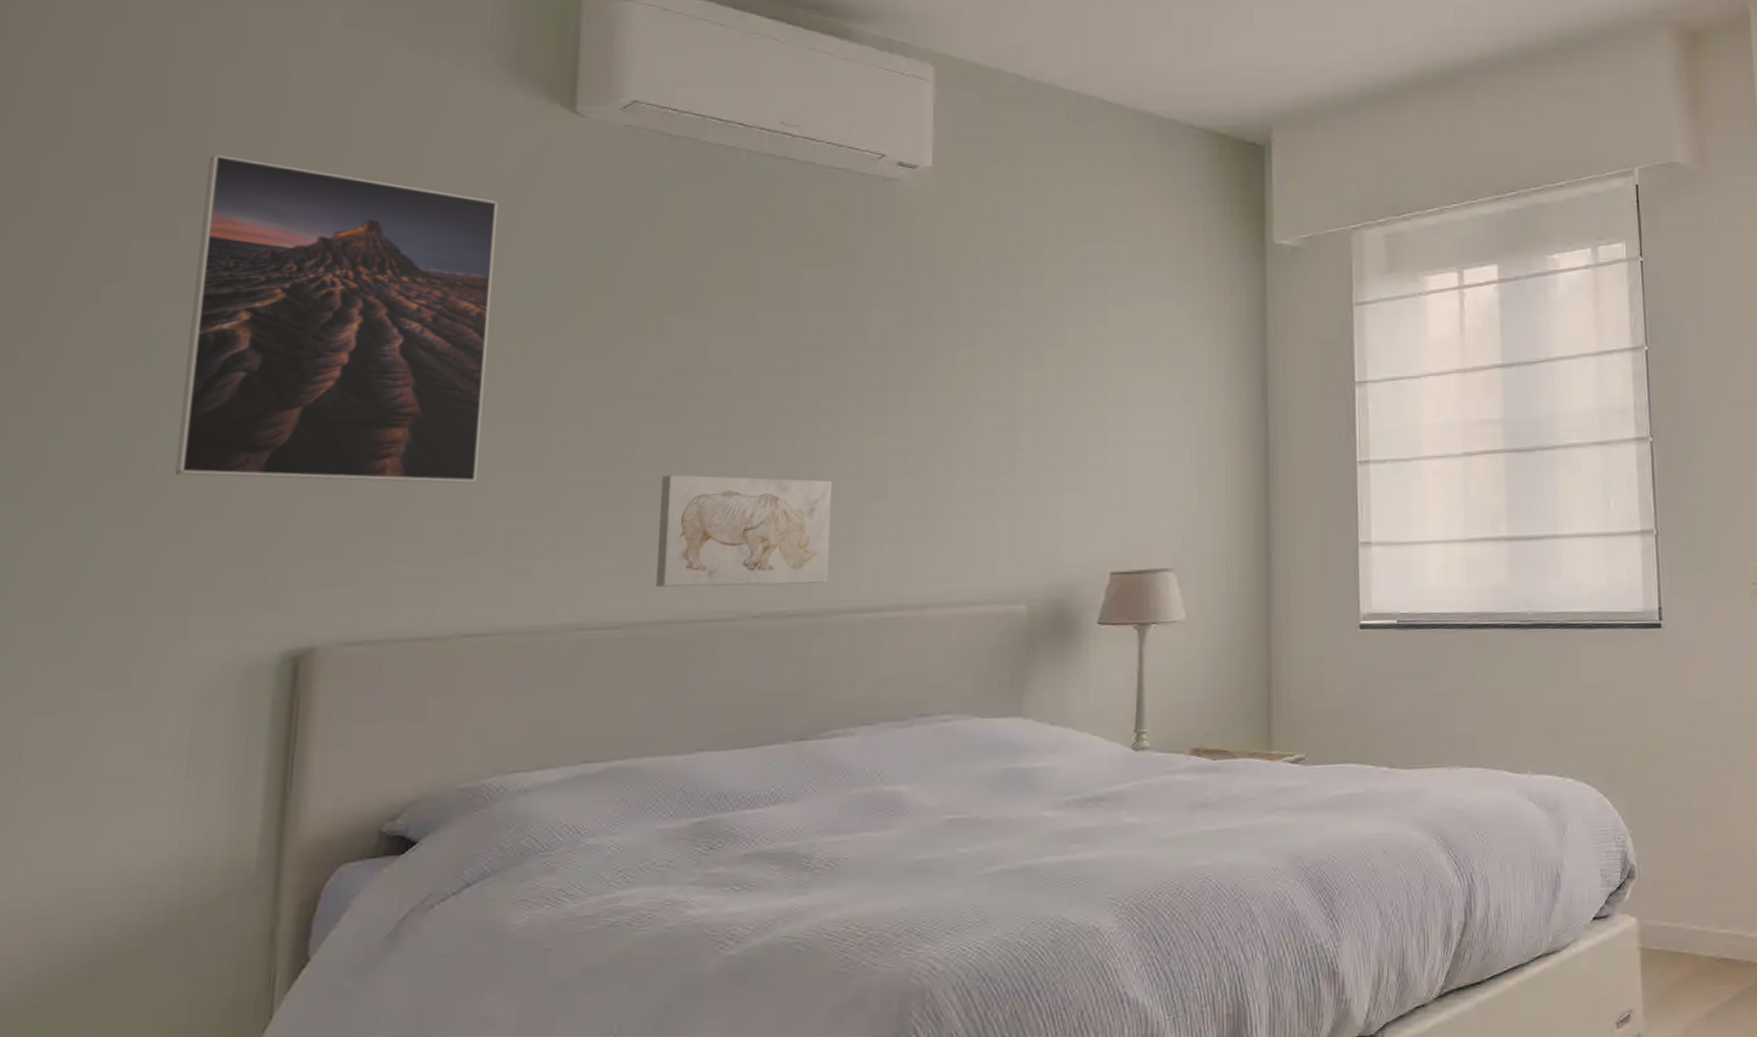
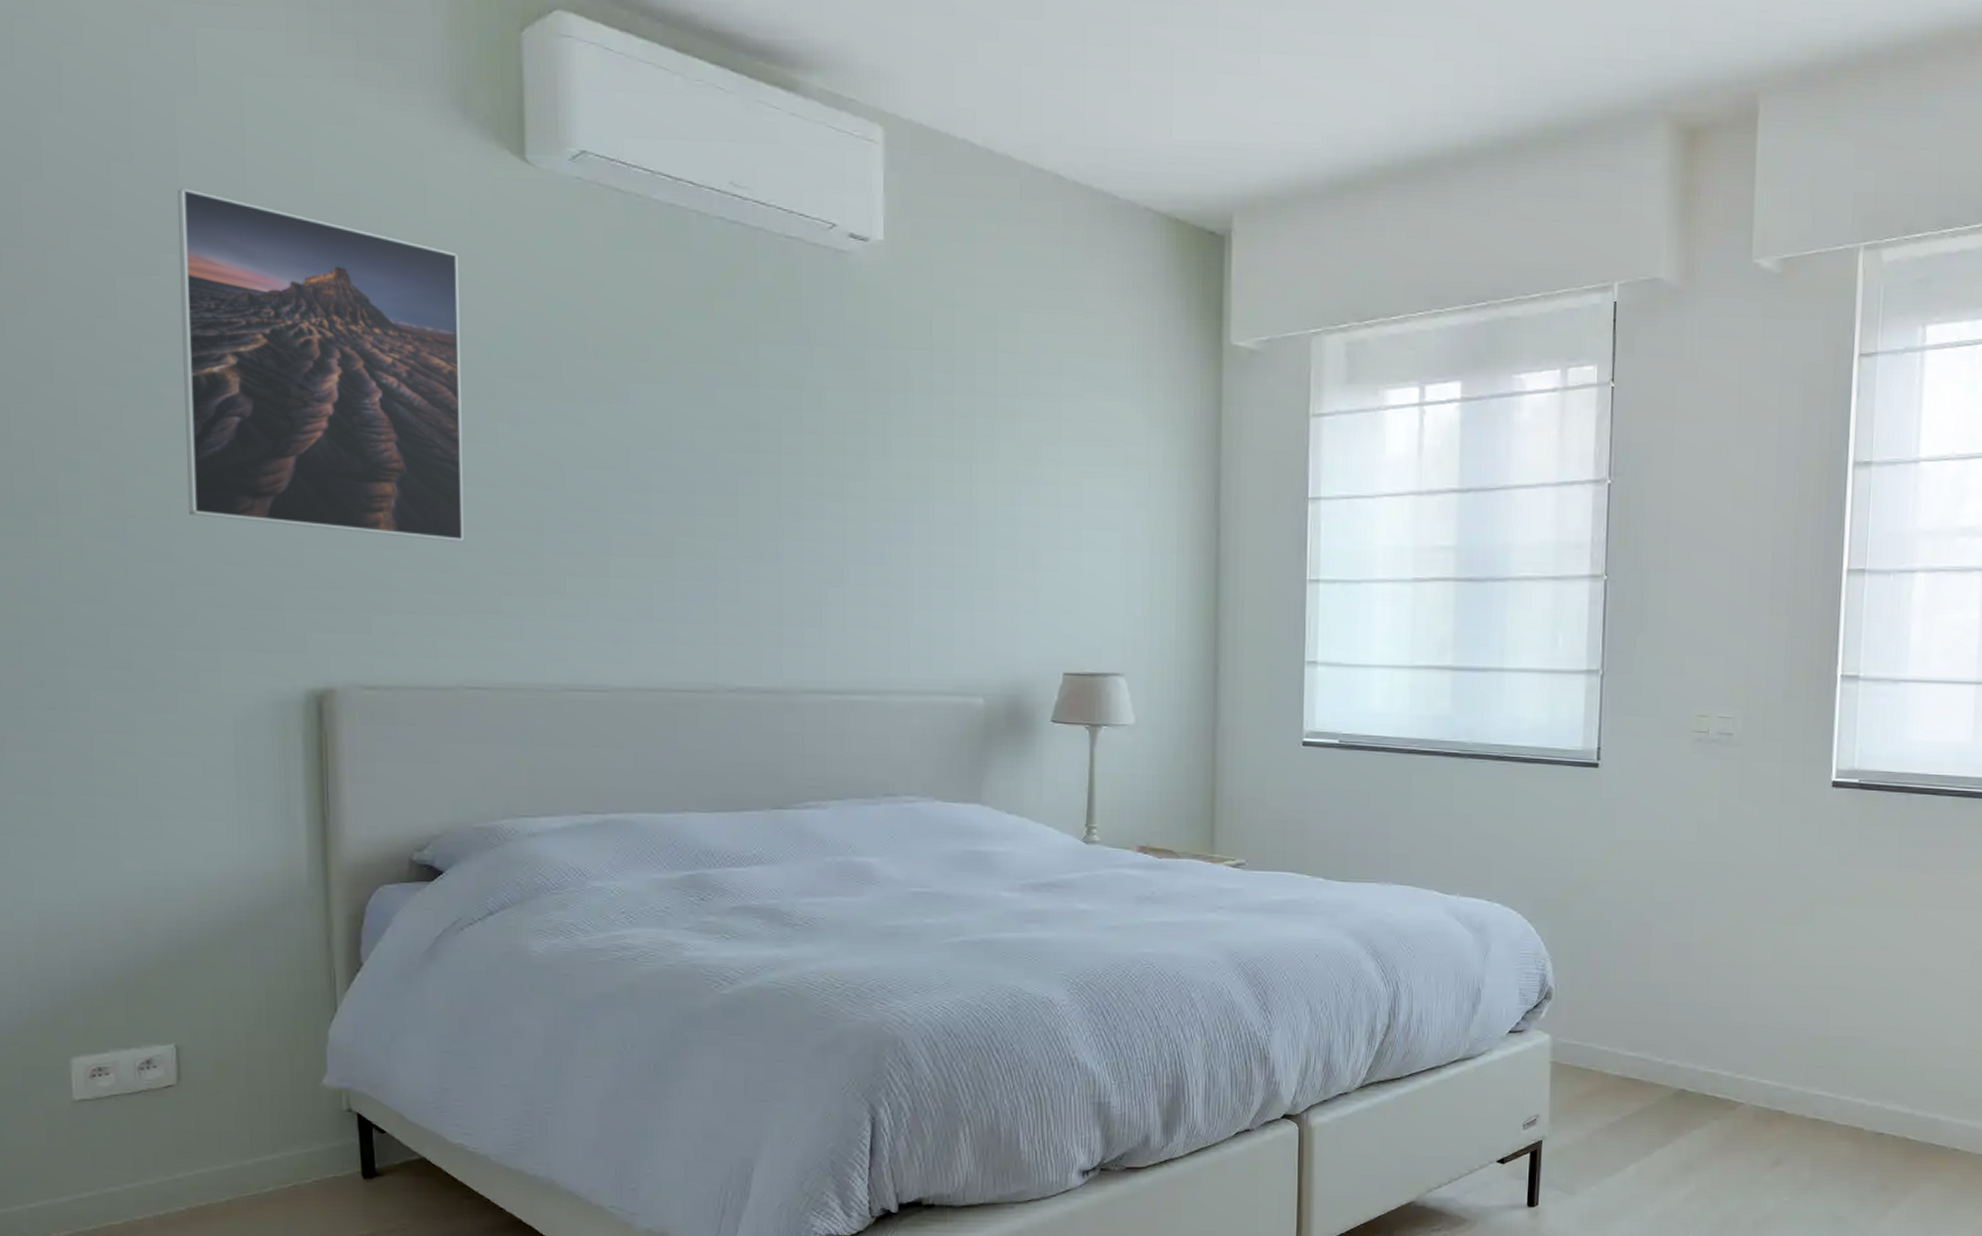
wall art: present [656,474,832,587] -> none [636,547,797,663]

